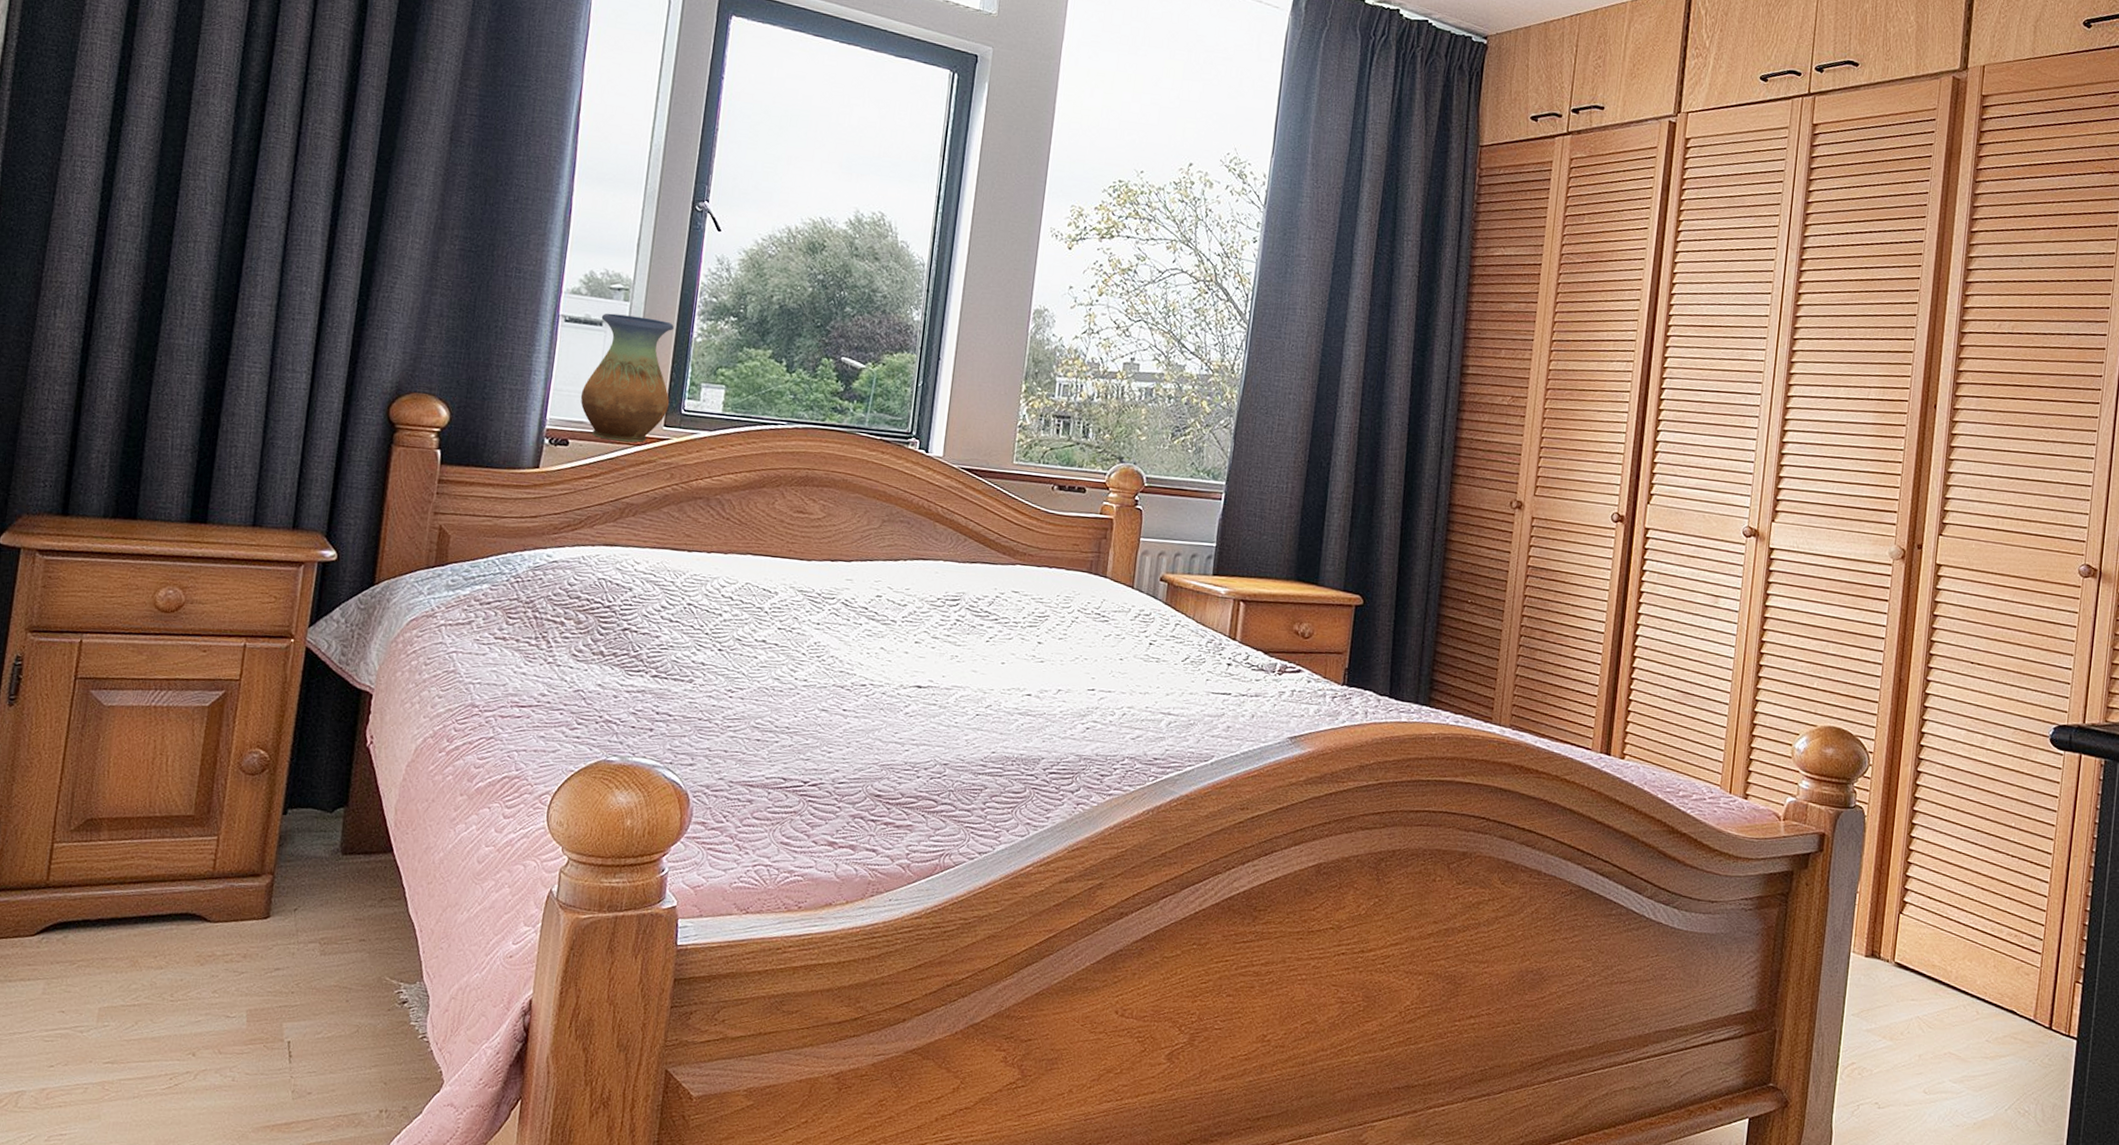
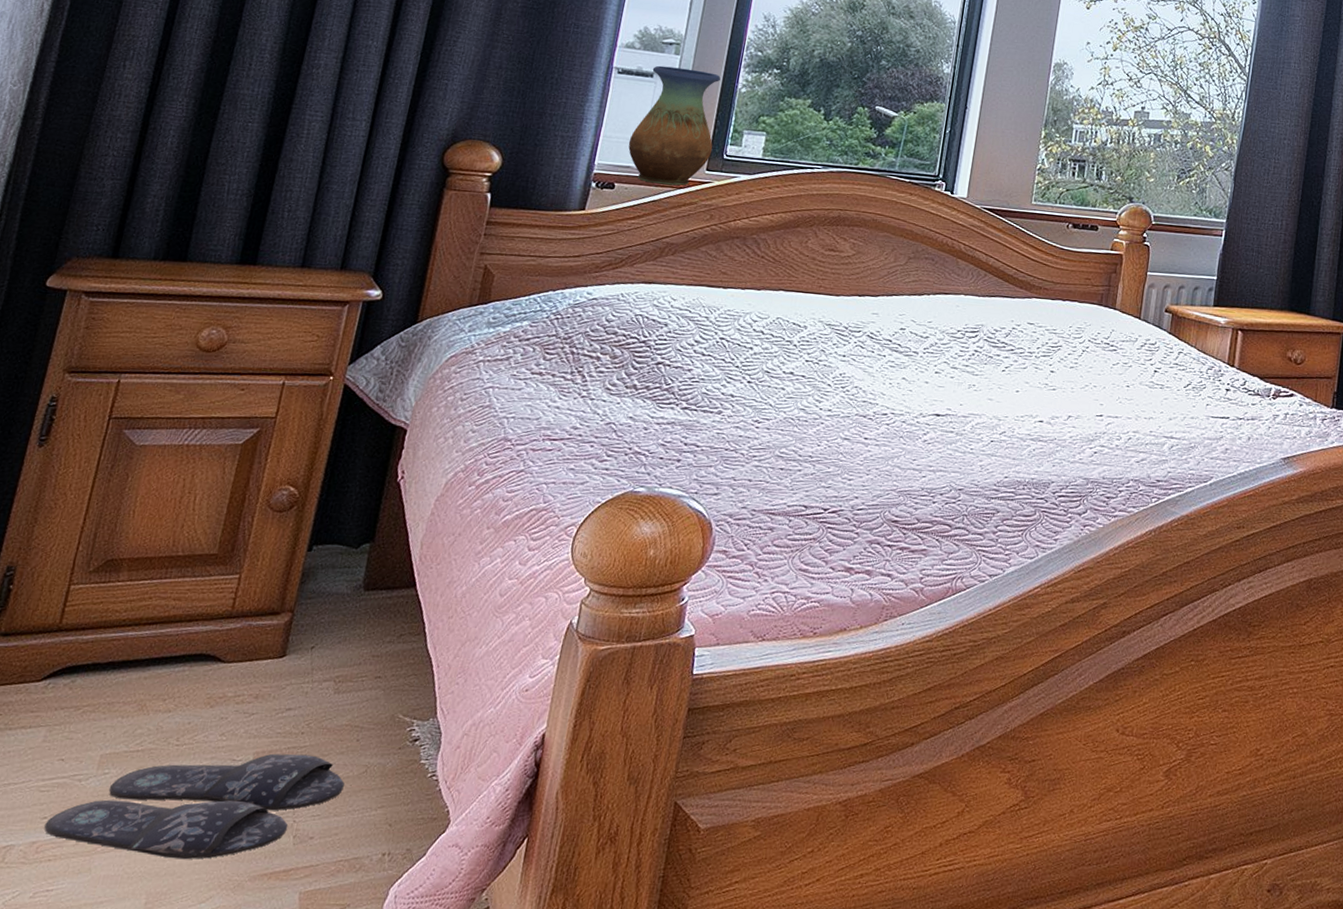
slippers: none [52,1011,337,1110] -> present [44,753,345,860]

